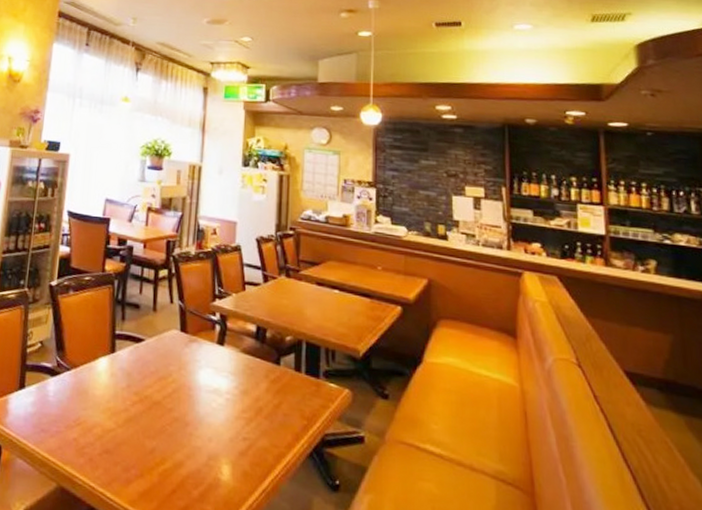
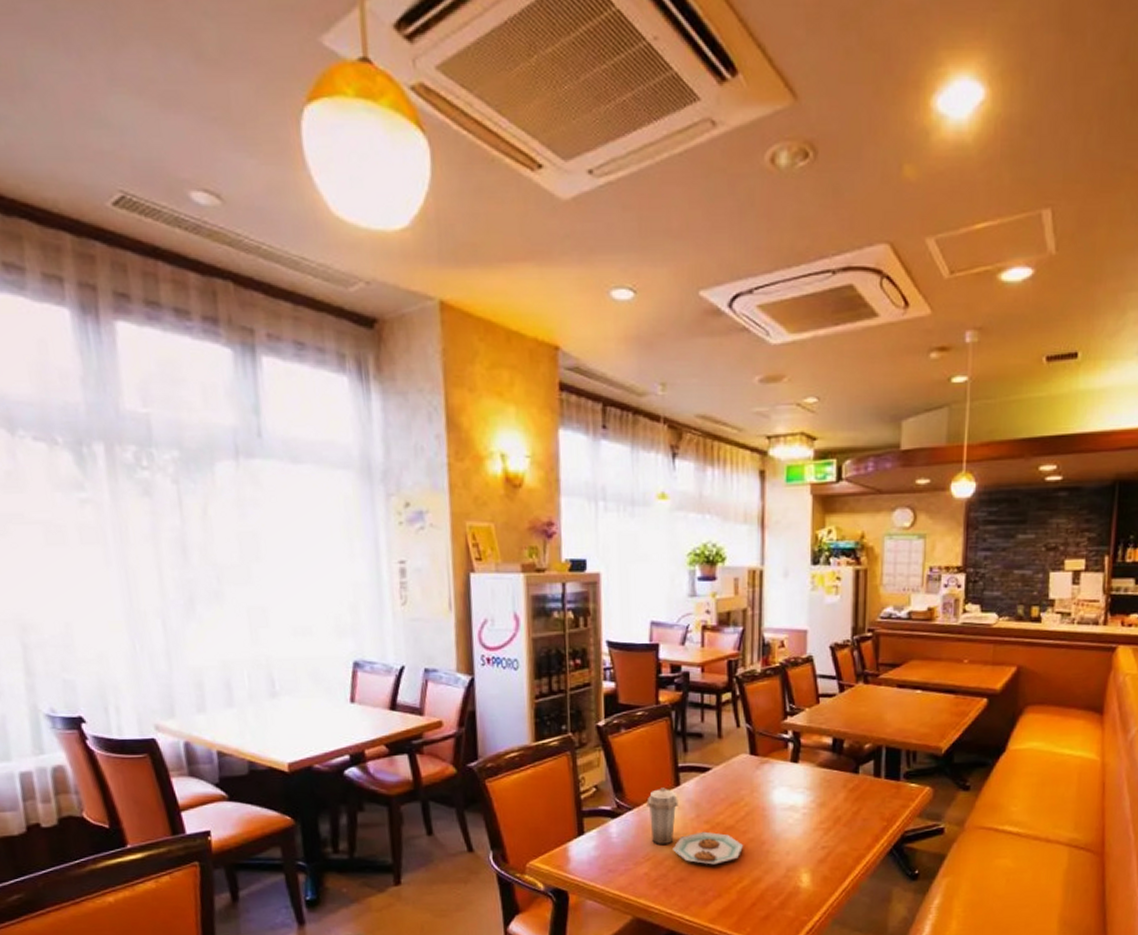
plate: none [83,352,169,441] -> present [646,787,744,865]

